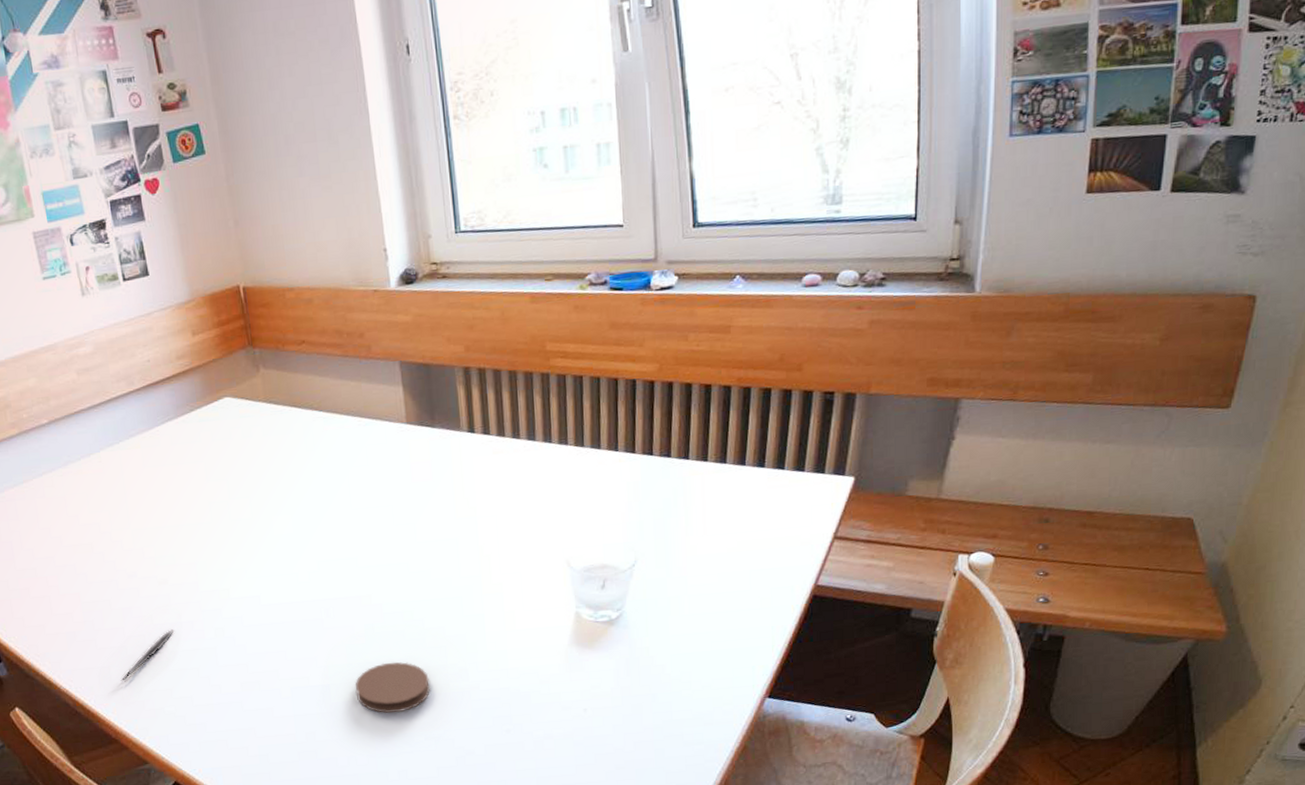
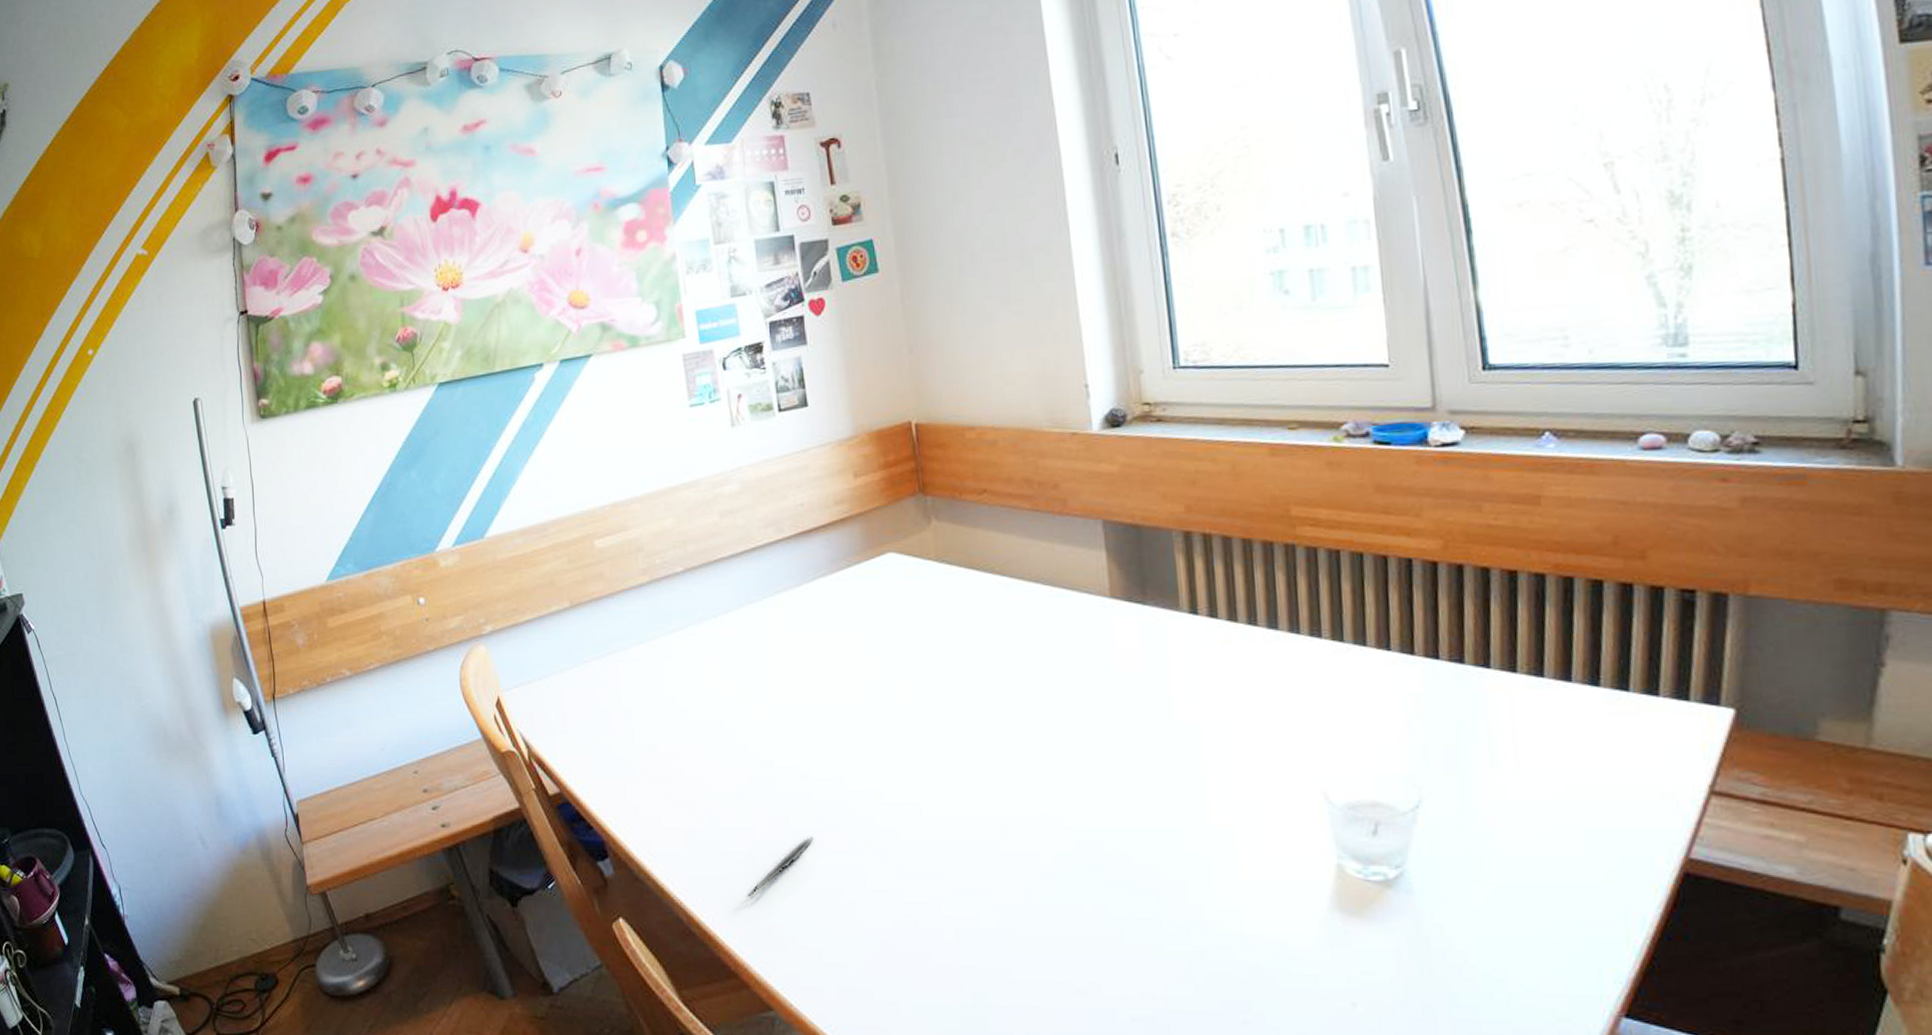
coaster: present [356,662,431,713] -> none [1040,908,1139,979]

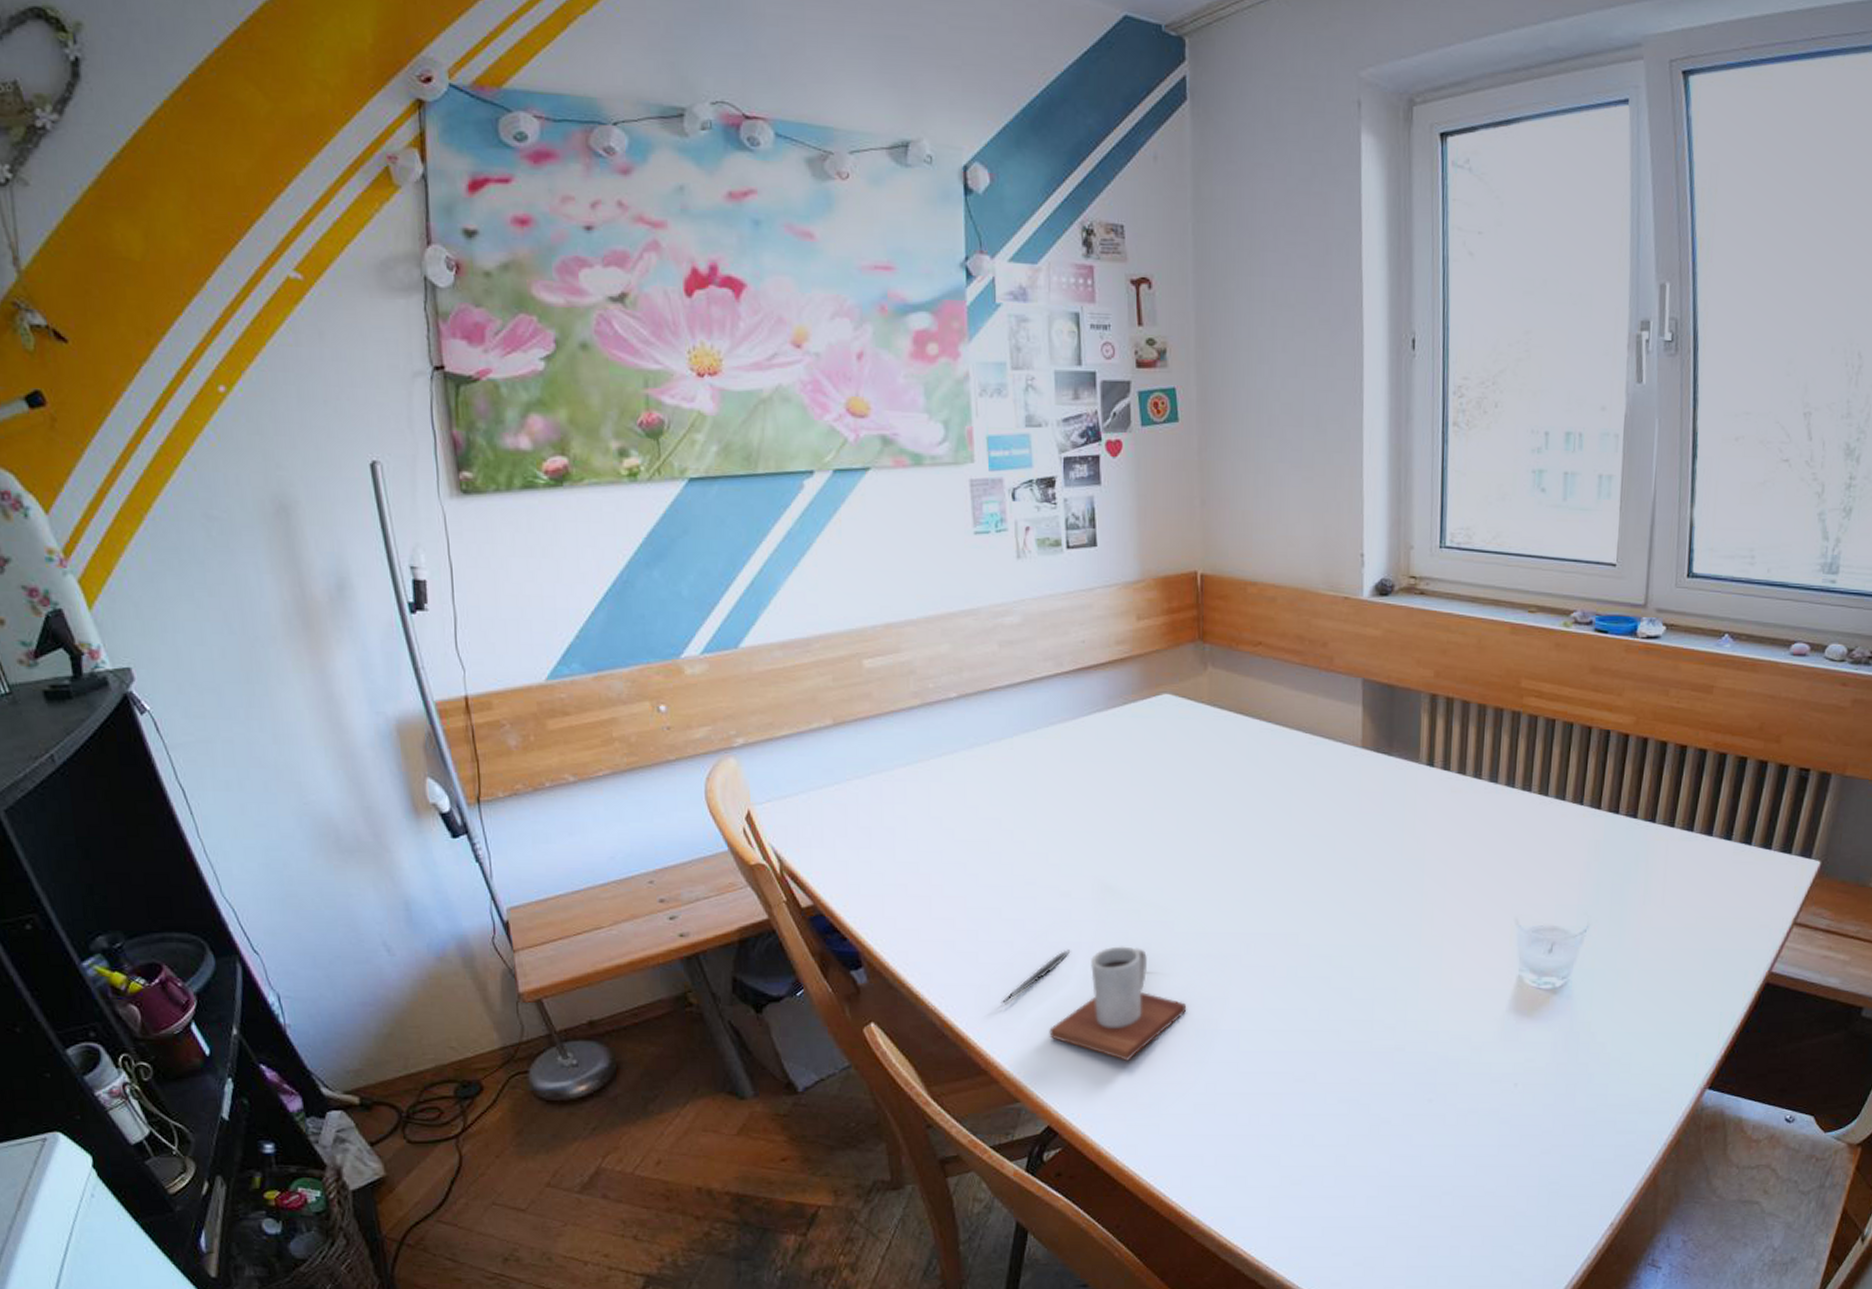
mug: none [798,832,944,966] -> present [1049,946,1187,1062]

